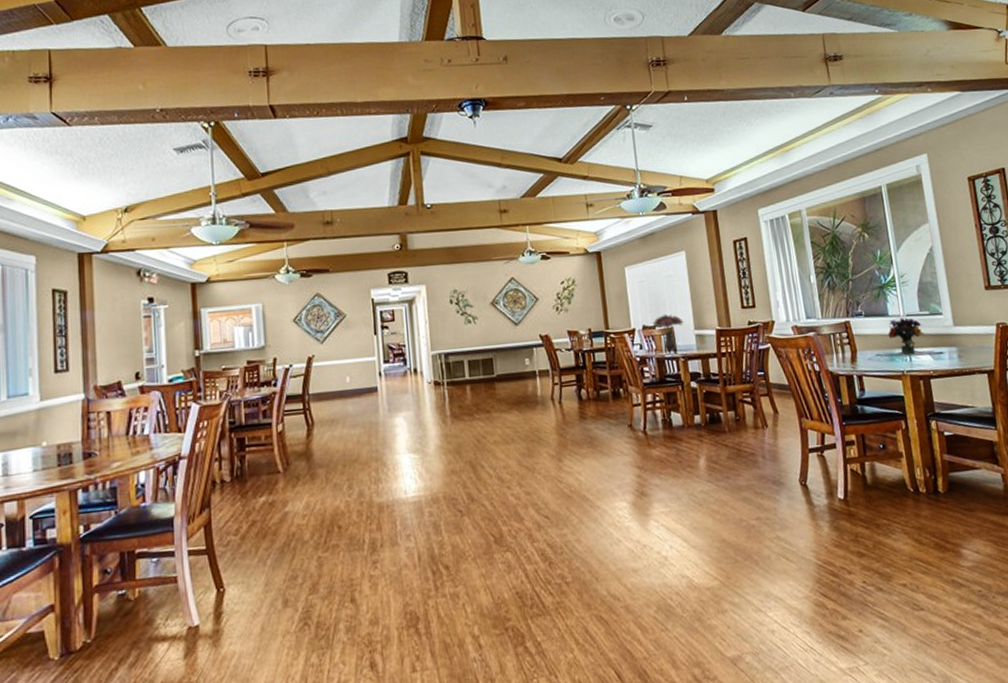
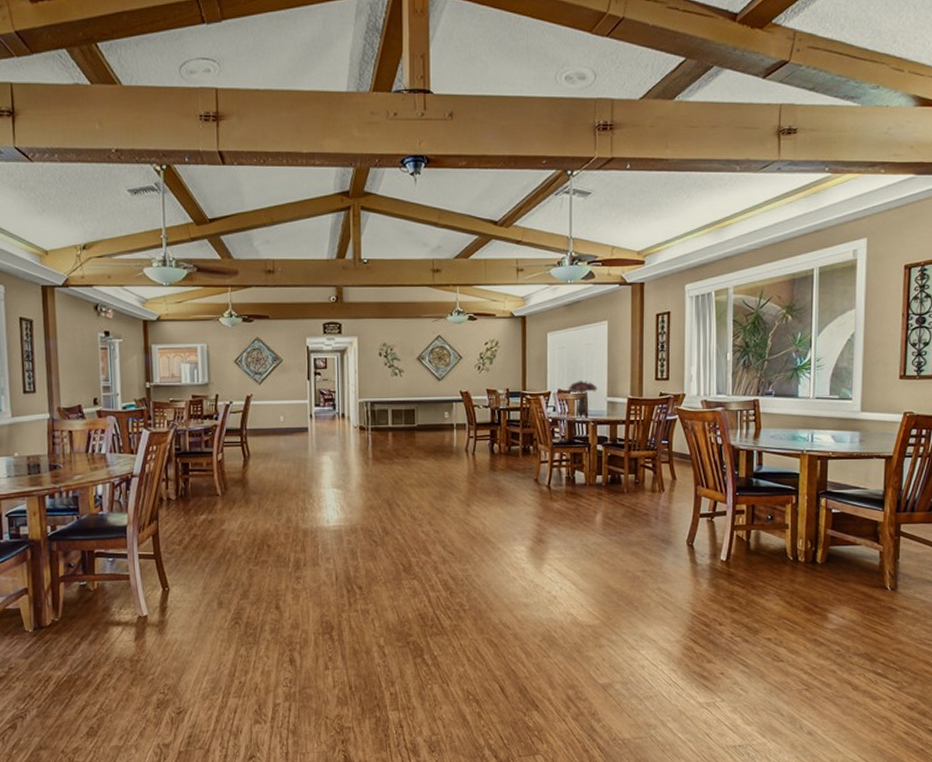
flower arrangement: present [874,317,946,358] -> none [777,399,848,438]

